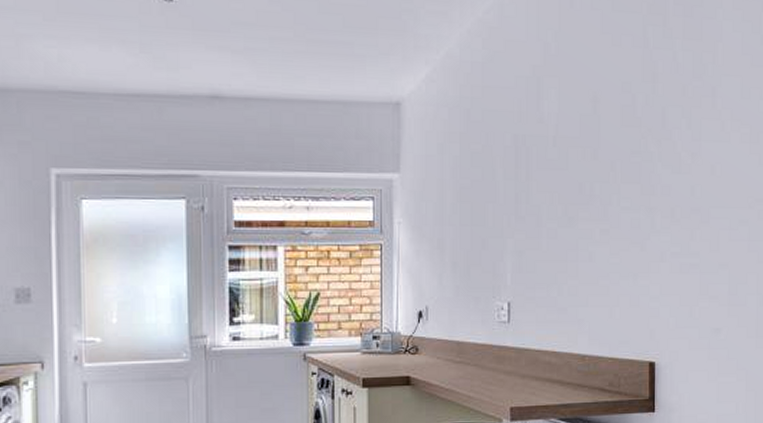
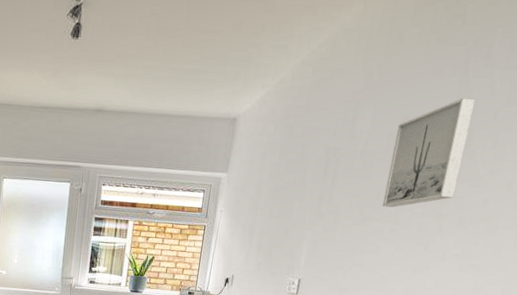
wall art: none [587,72,661,203] -> present [382,98,475,208]

